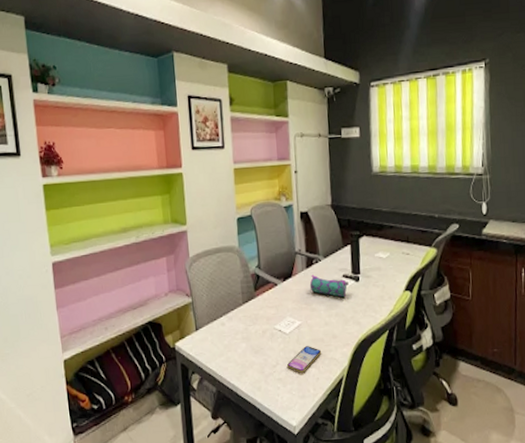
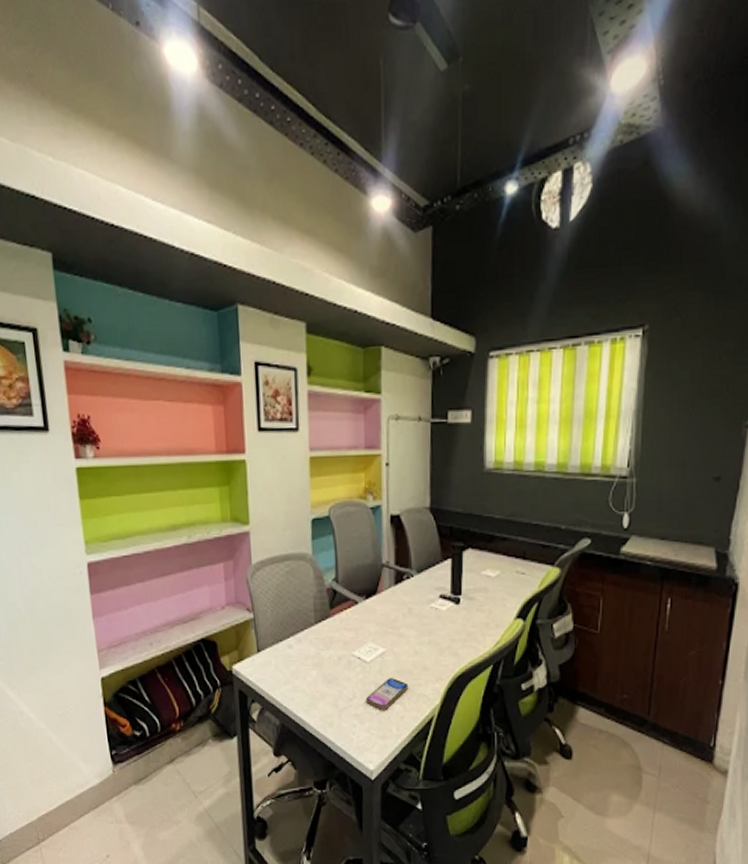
pencil case: present [309,274,349,298] -> none [398,592,446,623]

